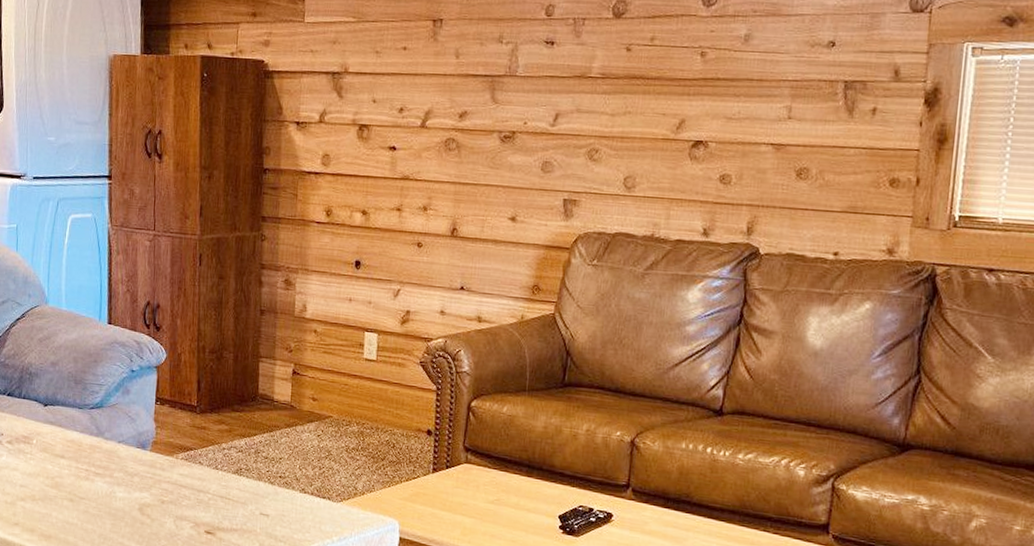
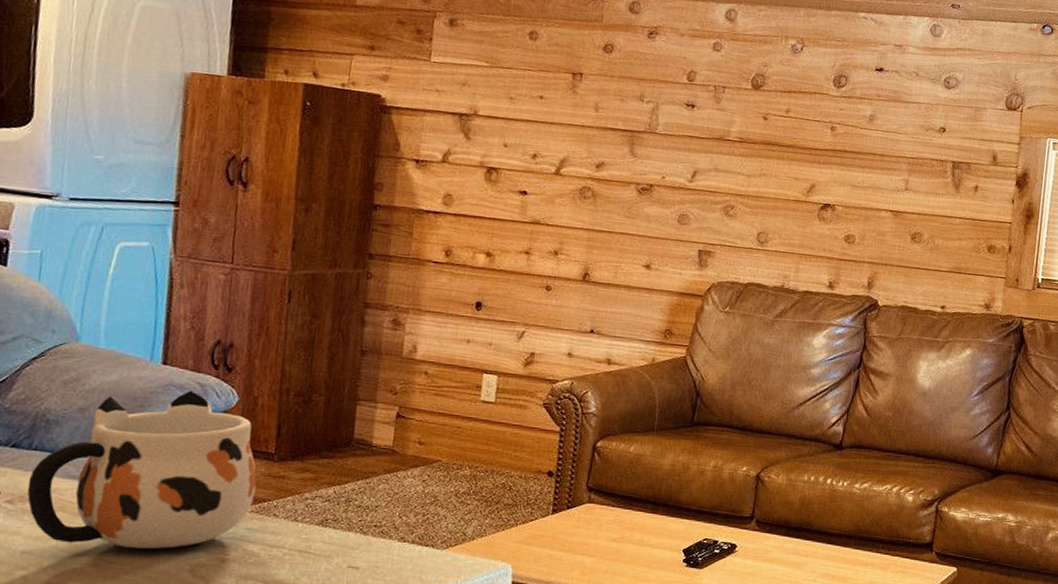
mug: none [20,347,184,489] -> present [27,390,257,549]

